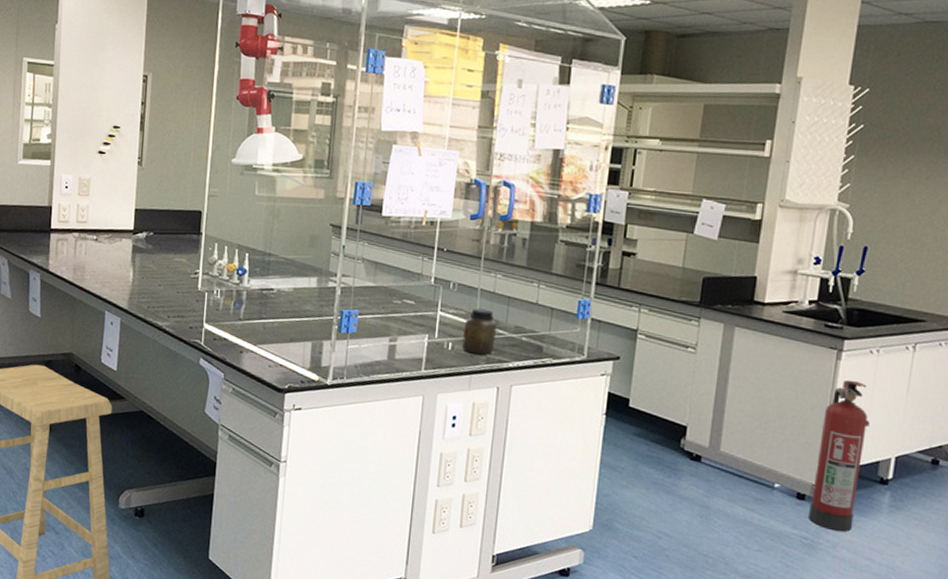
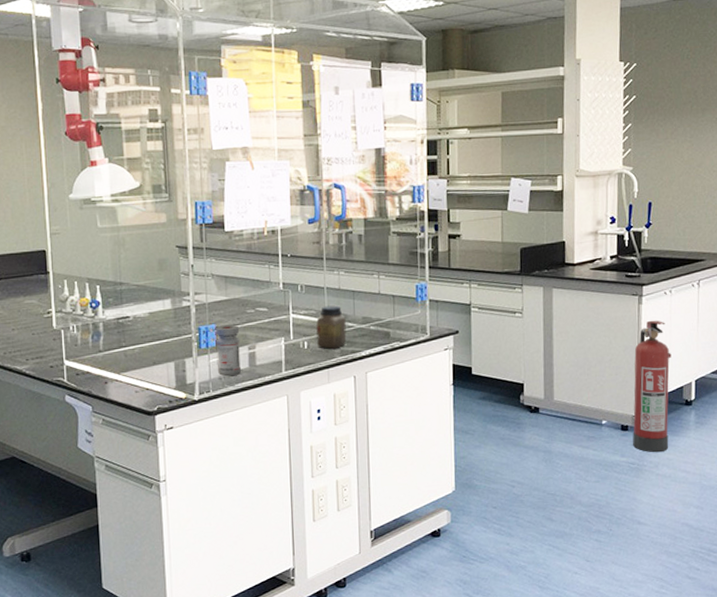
medicine bottle: none [355,312,383,366] -> present [216,324,241,377]

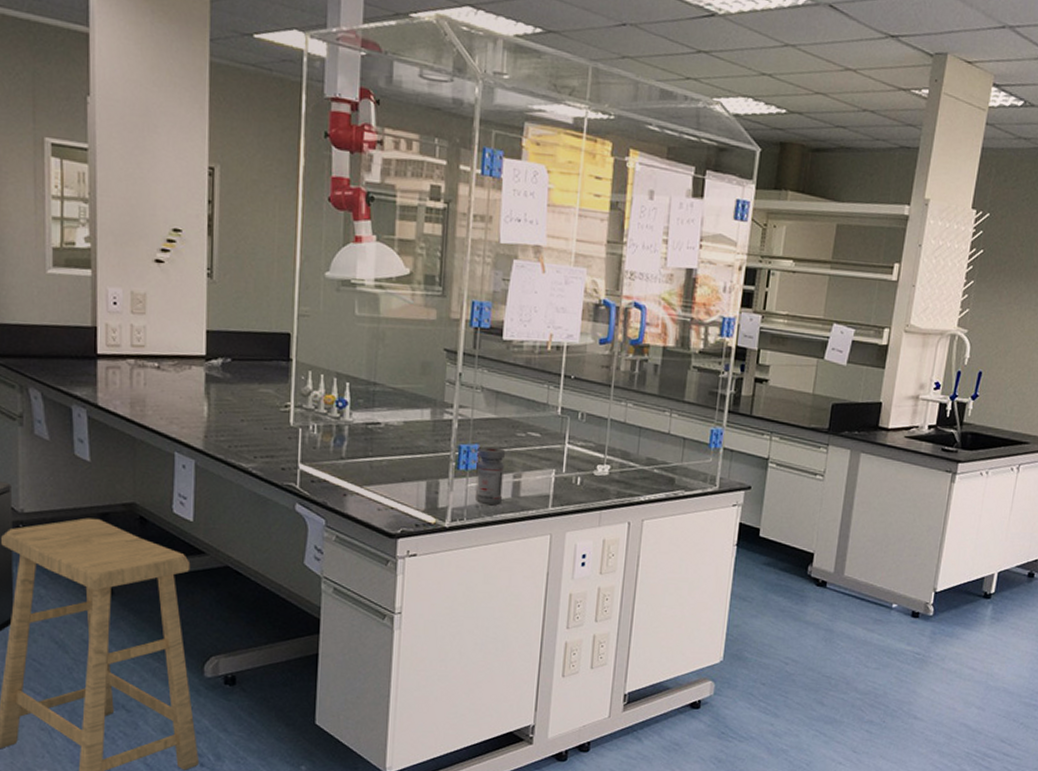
jar: present [316,305,347,349] -> none [592,439,628,489]
fire extinguisher: present [633,320,672,452] -> none [921,501,978,645]

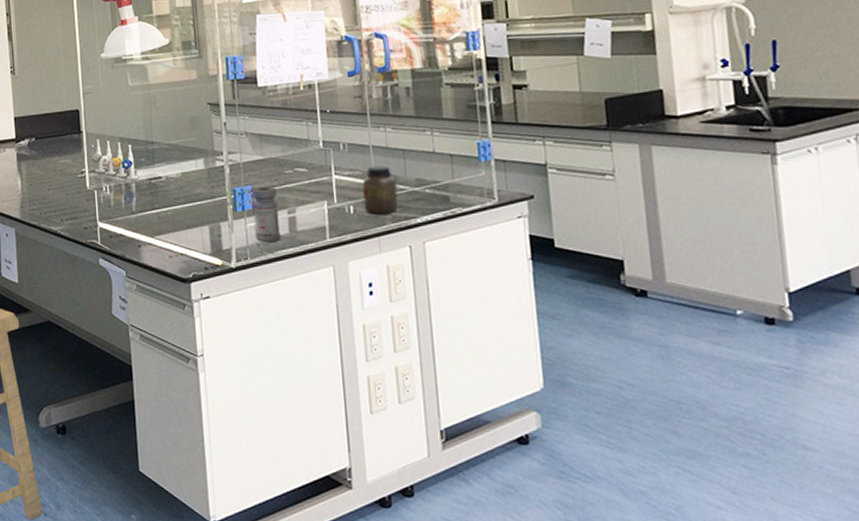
jar: none [592,439,628,489] -> present [362,165,398,214]

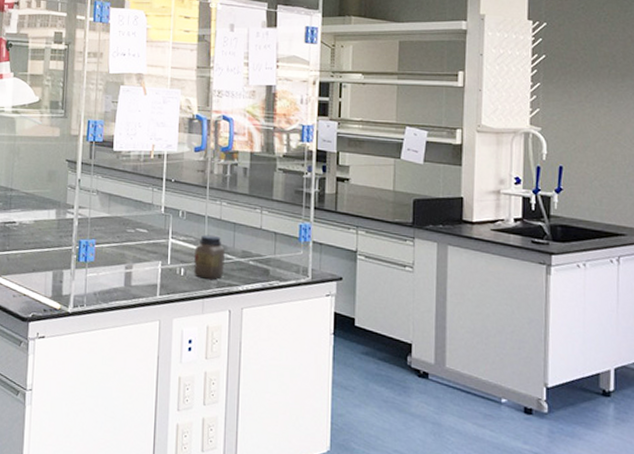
medicine bottle: present [252,186,281,243] -> none [94,241,119,294]

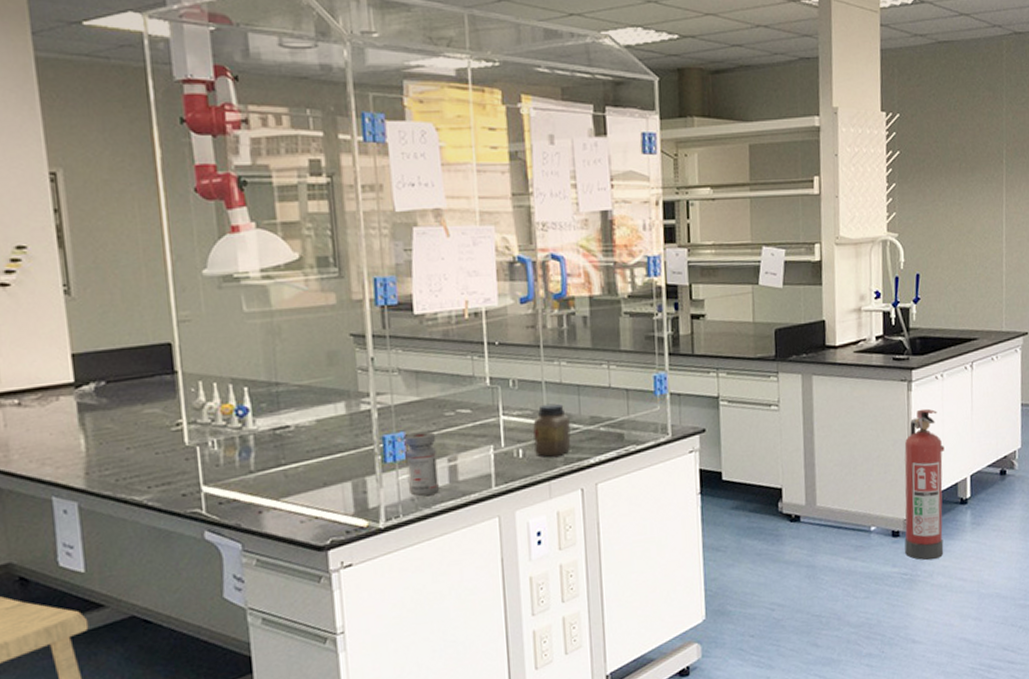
medicine bottle: none [94,241,119,294] -> present [405,431,439,497]
fire extinguisher: none [538,293,586,446] -> present [904,408,945,560]

